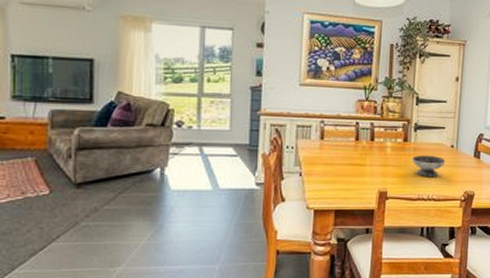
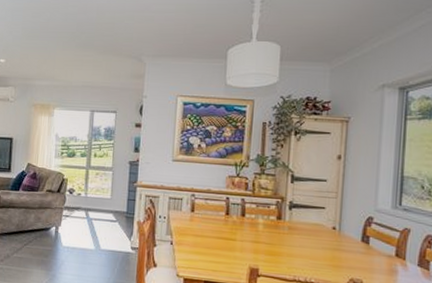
bowl: present [412,155,446,177] -> none [286,234,326,259]

